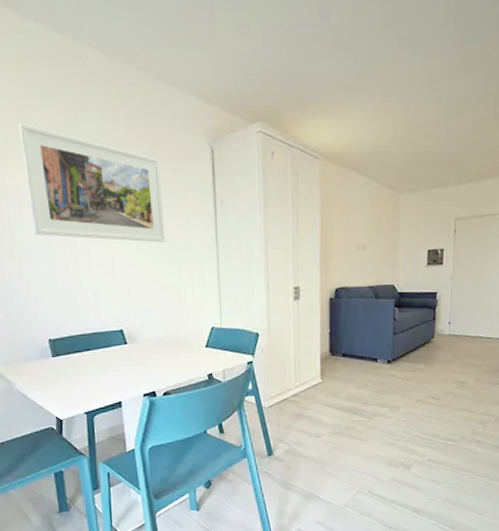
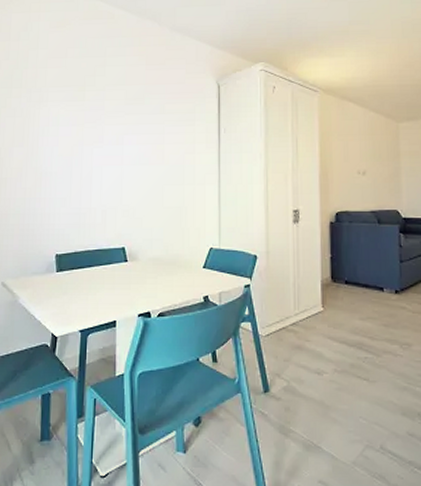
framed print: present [18,124,166,243] -> none [56,68,172,166]

